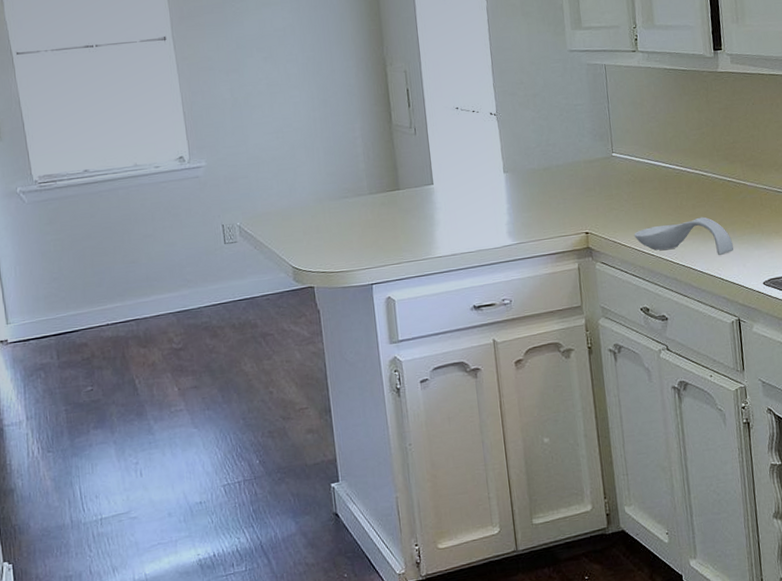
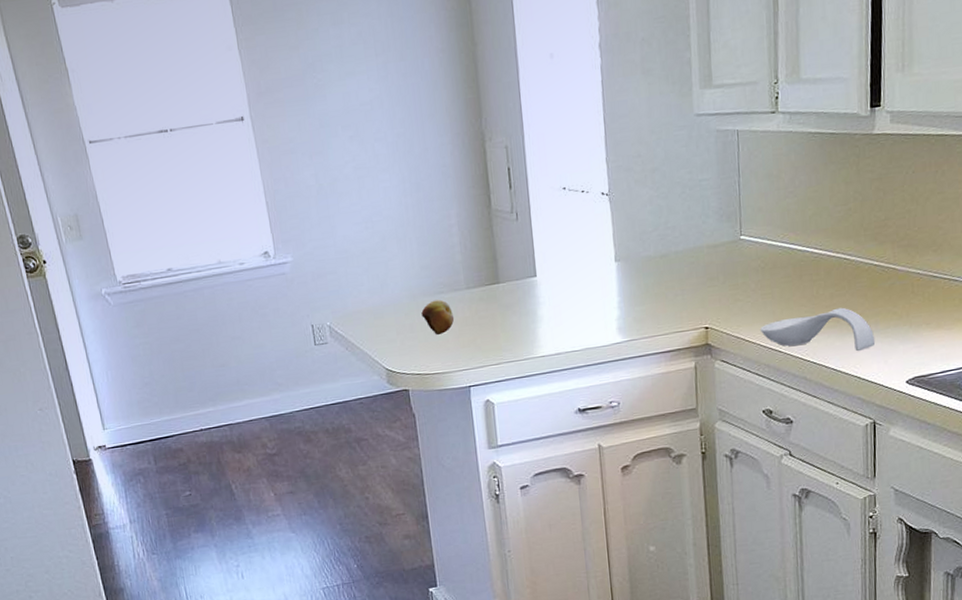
fruit: none [327,203,358,237] -> present [421,299,455,336]

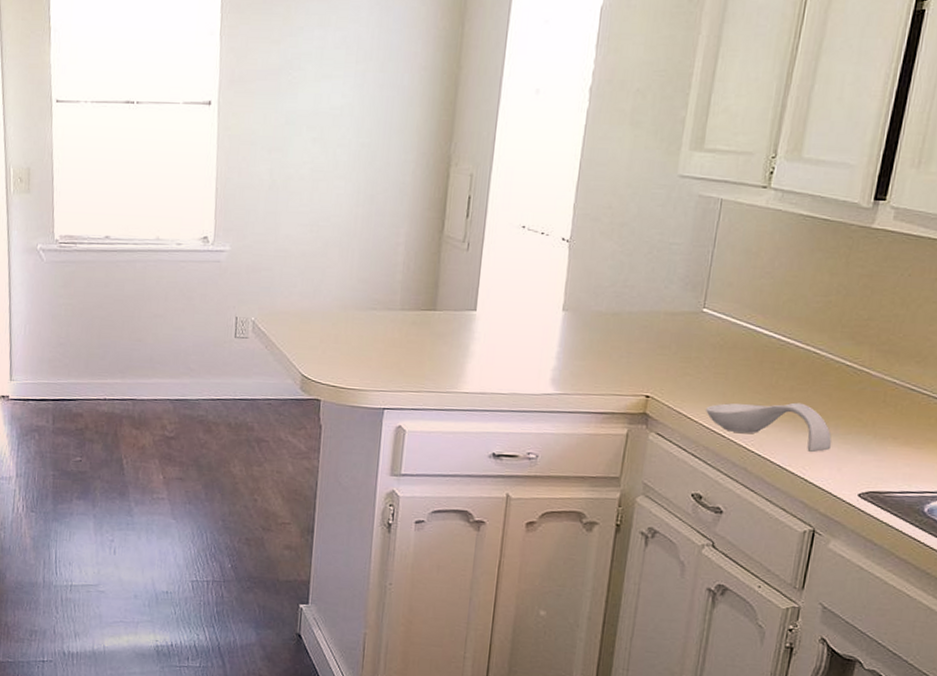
fruit: present [421,299,455,336] -> none [349,315,383,352]

